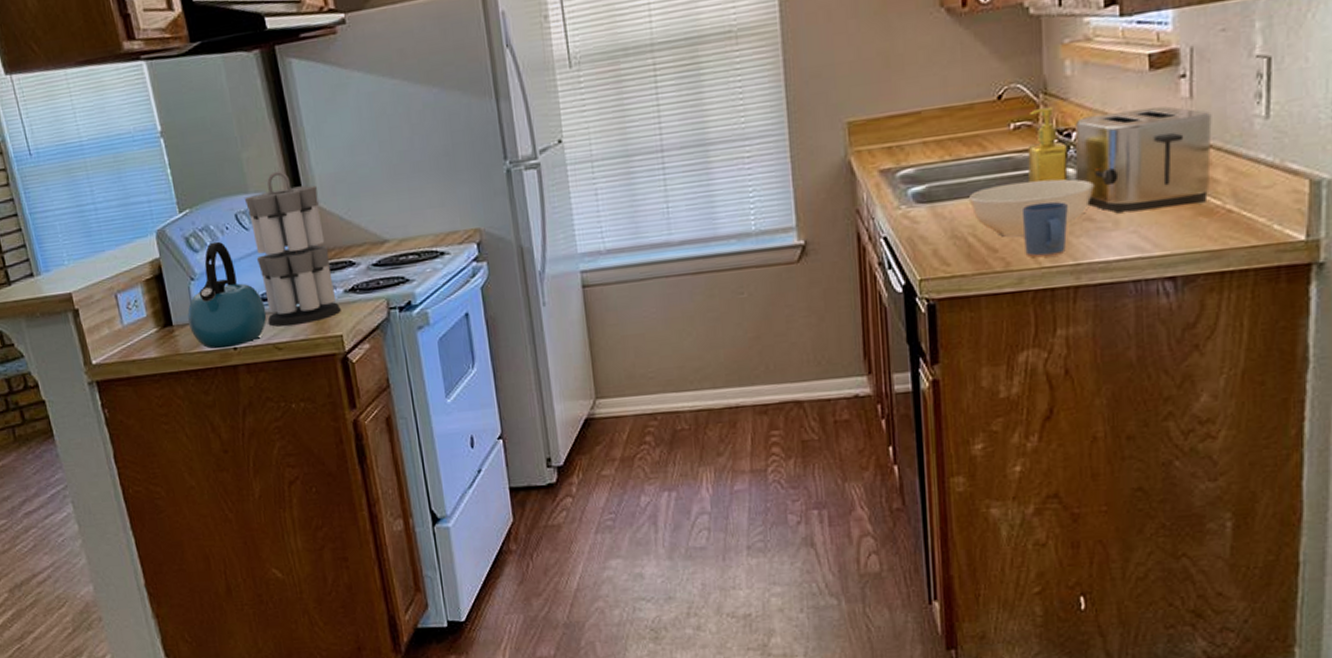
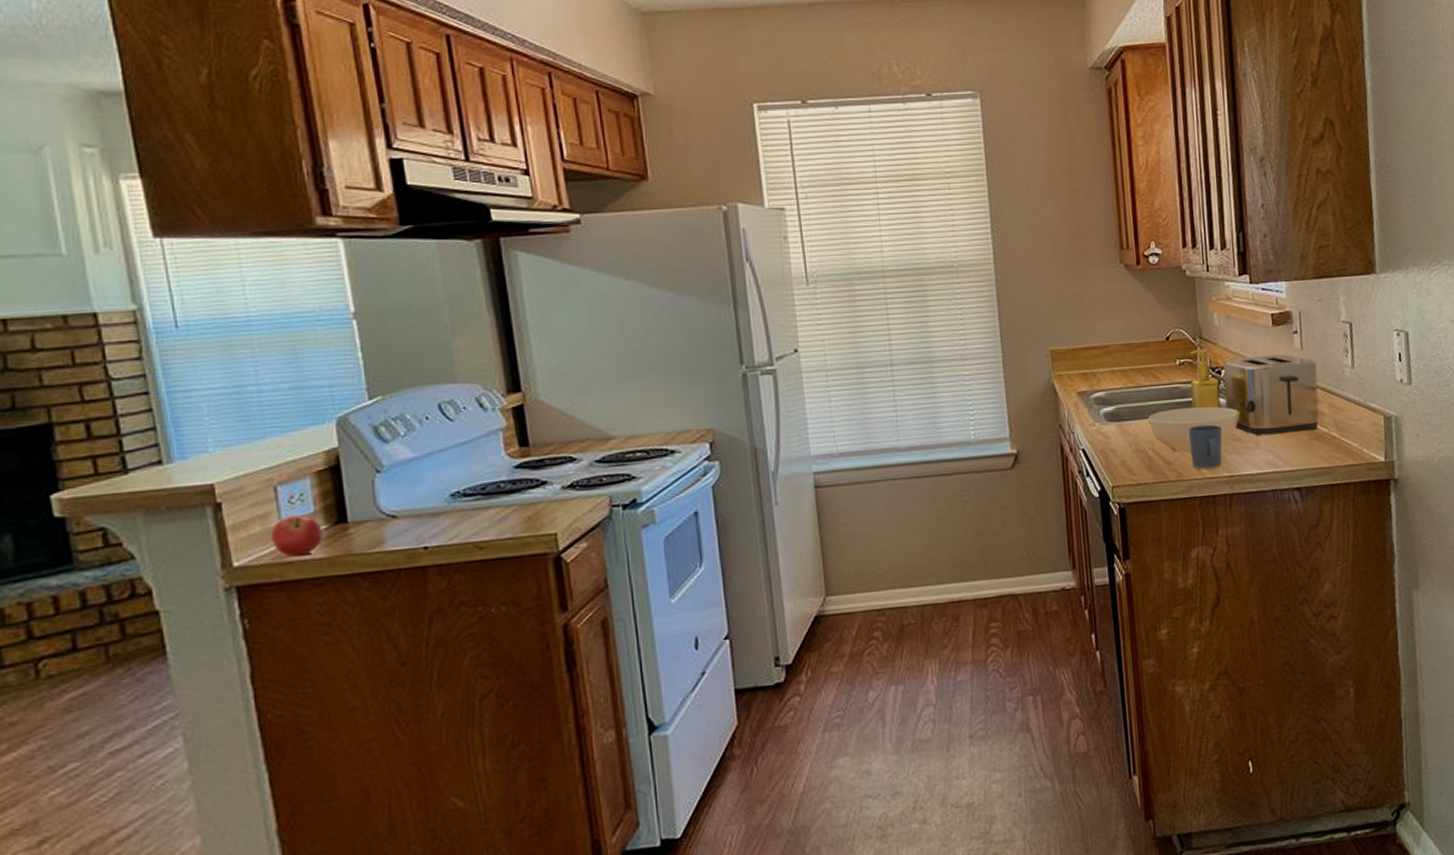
fruit: none [116,319,155,356] -> present [271,515,323,557]
kettle: present [187,241,267,350] -> none [368,431,468,549]
spice rack: present [245,170,341,327] -> none [452,361,557,525]

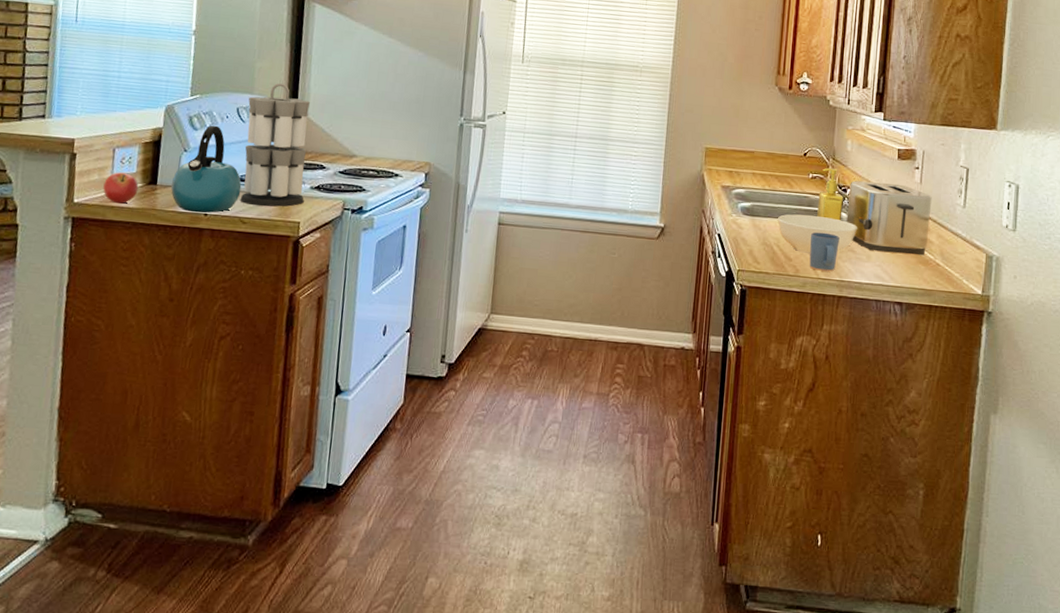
kettle: none [368,431,468,549] -> present [171,125,242,214]
spice rack: none [452,361,557,525] -> present [240,82,310,207]

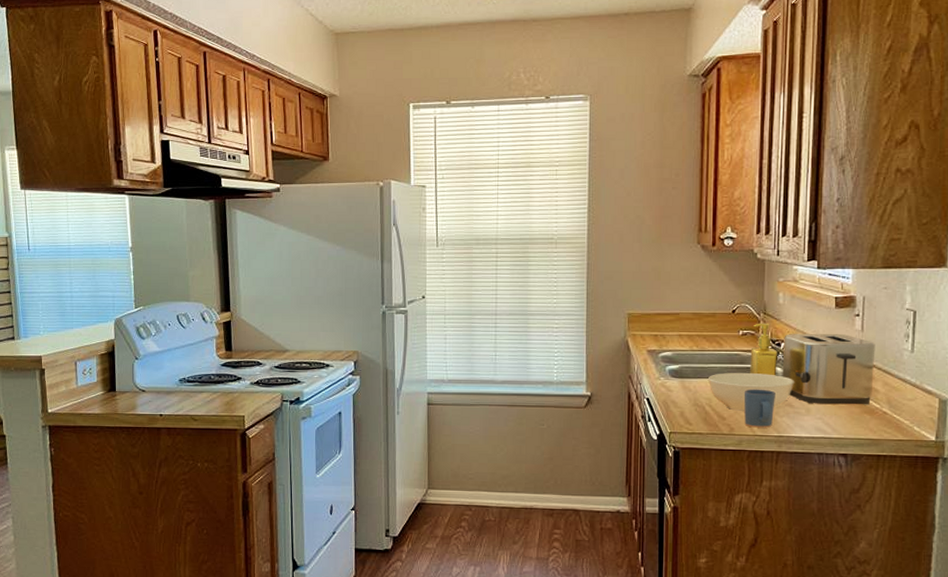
fruit: present [103,172,139,204] -> none [71,383,101,410]
kettle: present [171,125,242,214] -> none [129,333,189,414]
spice rack: present [240,82,310,207] -> none [186,288,246,404]

